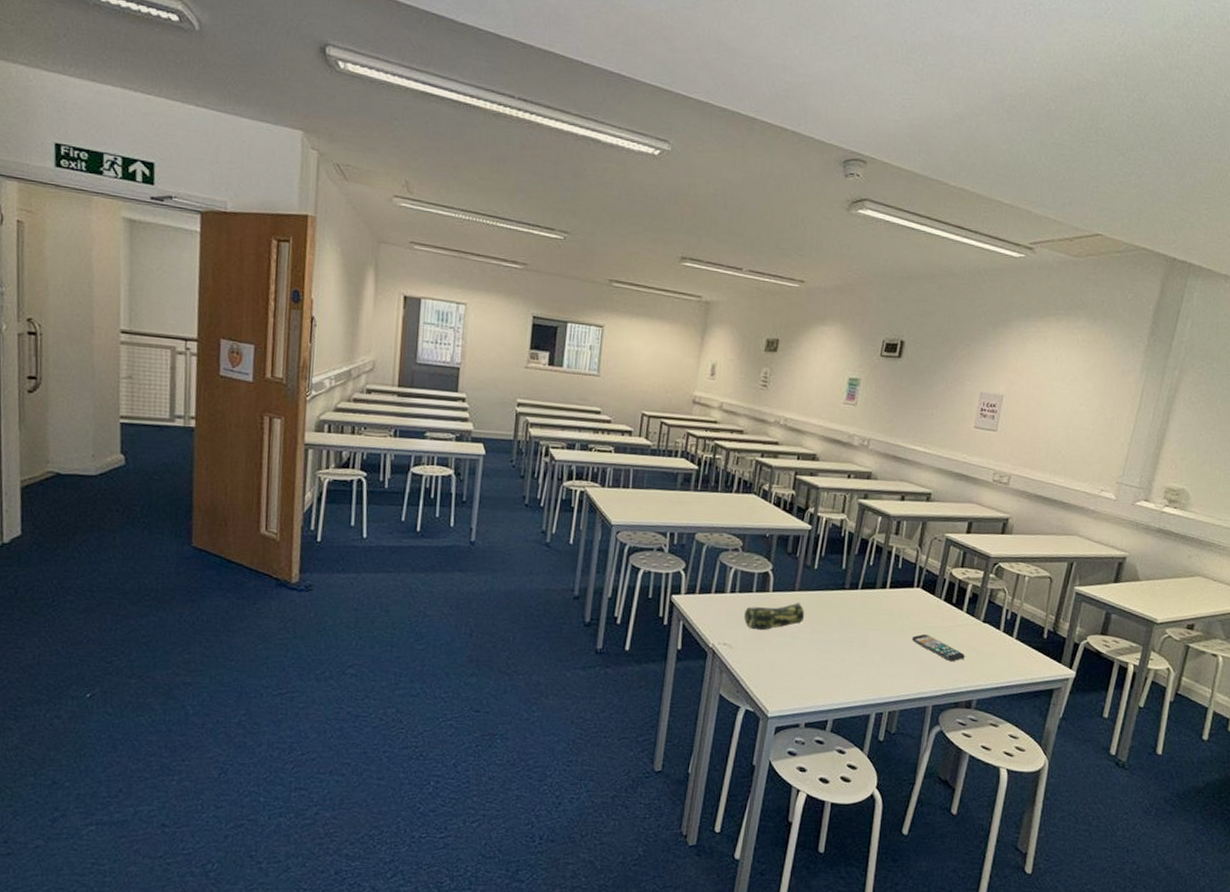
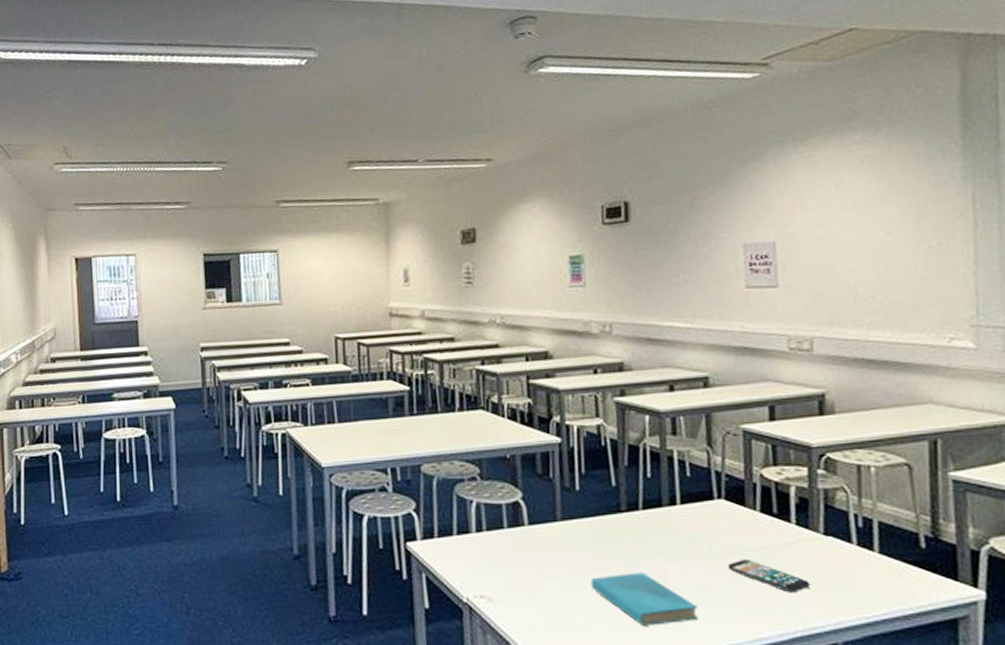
pencil case: present [744,602,805,631] -> none [499,534,577,576]
book: none [810,636,884,677] -> present [590,572,698,626]

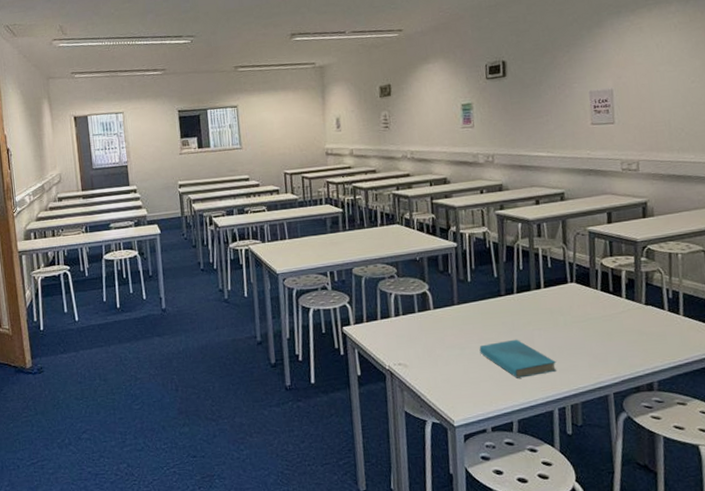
smartphone: present [727,558,810,593] -> none [577,325,635,348]

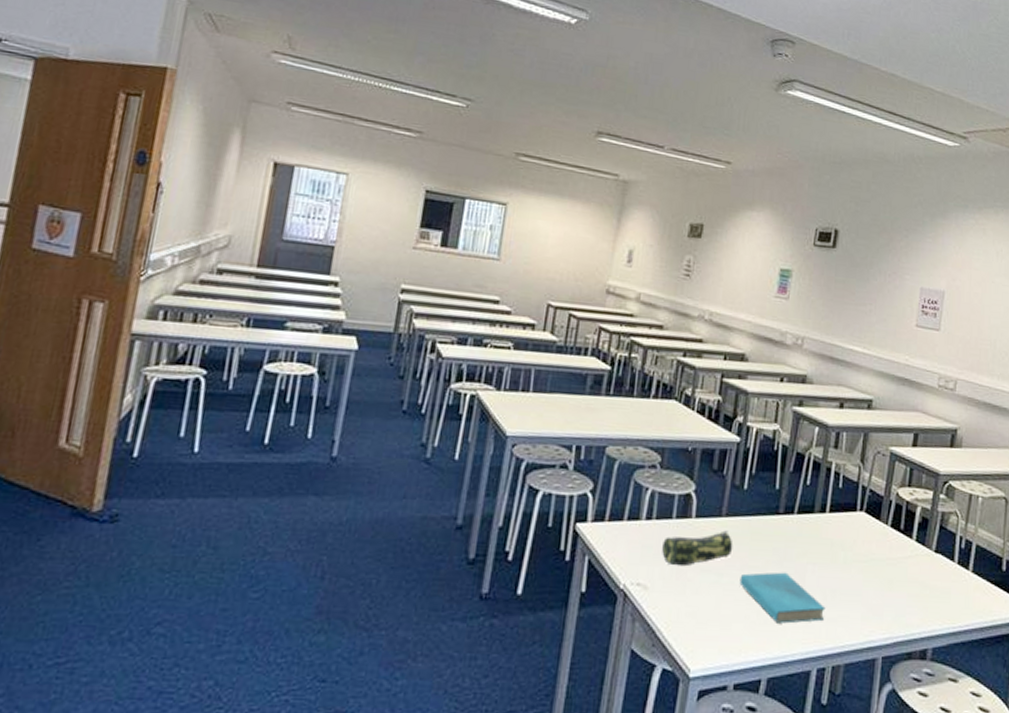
pencil case: none [412,315,469,347] -> present [662,530,733,567]

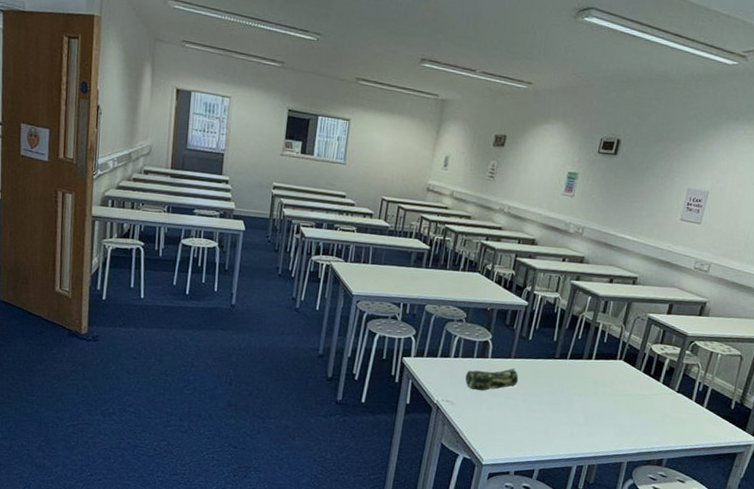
book: present [739,572,826,624] -> none [522,398,587,435]

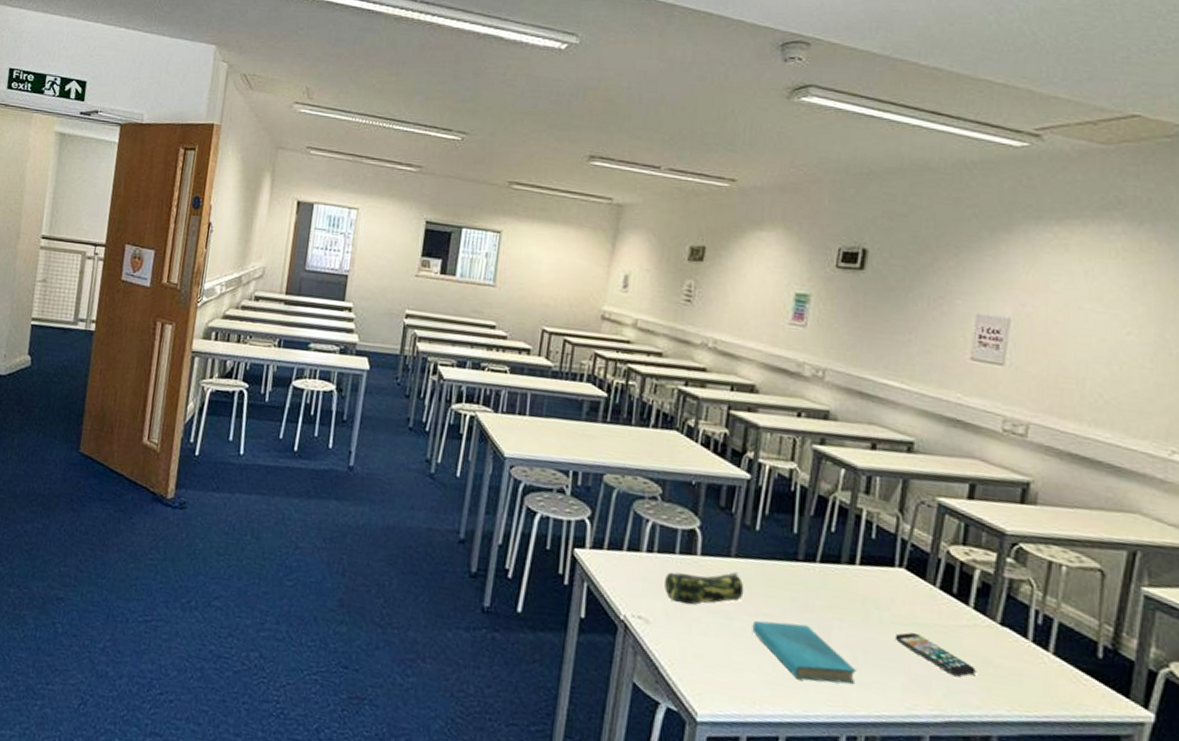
book: none [522,398,587,435] -> present [752,620,856,684]
smartphone: none [612,400,659,426] -> present [894,632,976,677]

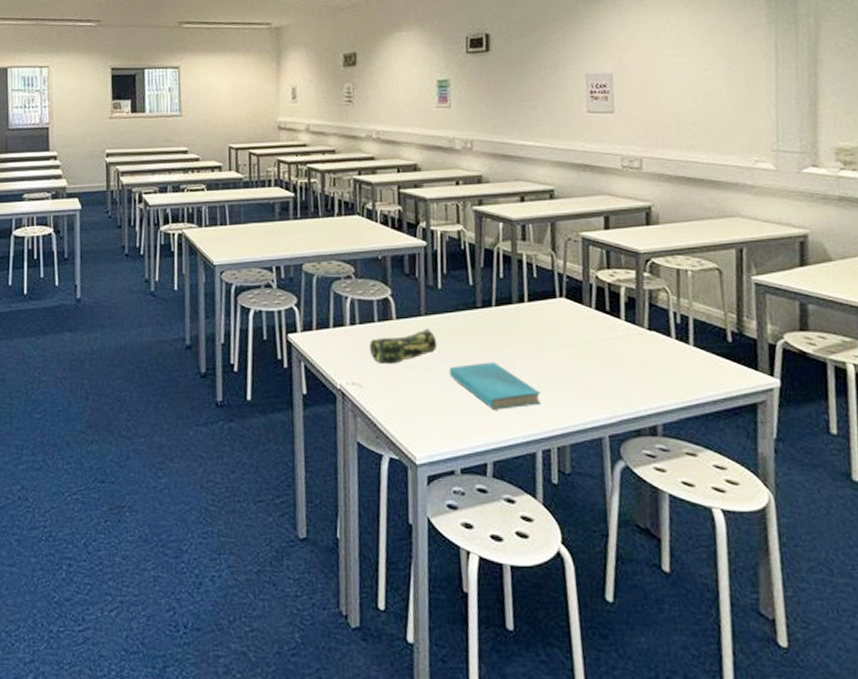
smartphone: present [894,632,976,677] -> none [566,350,636,381]

